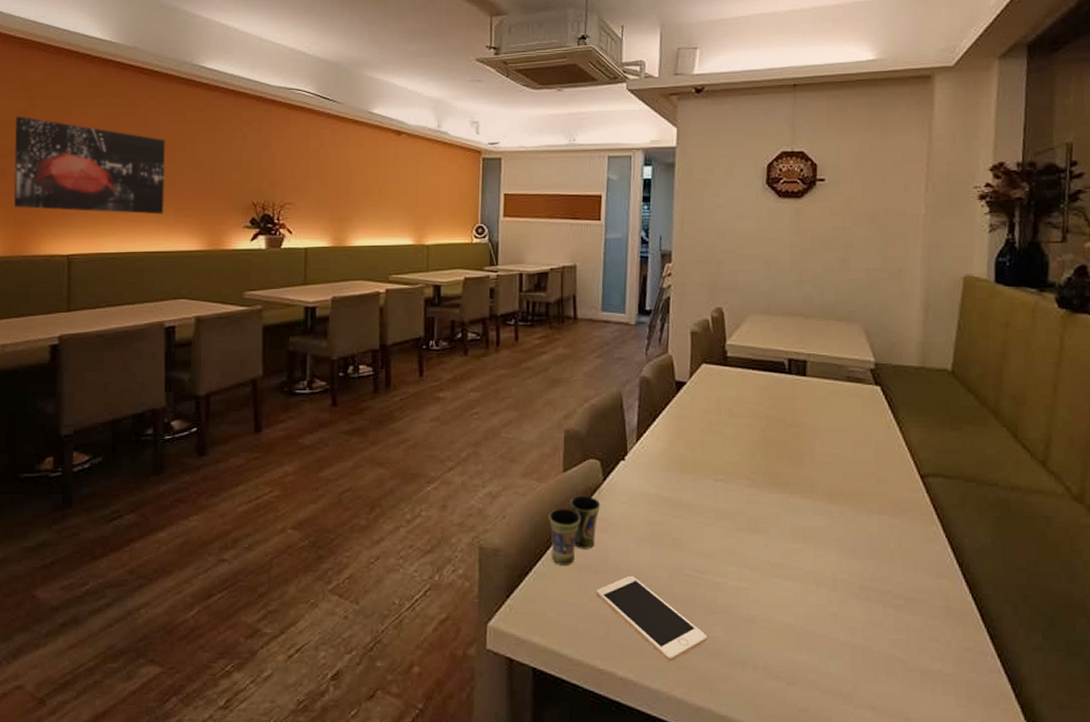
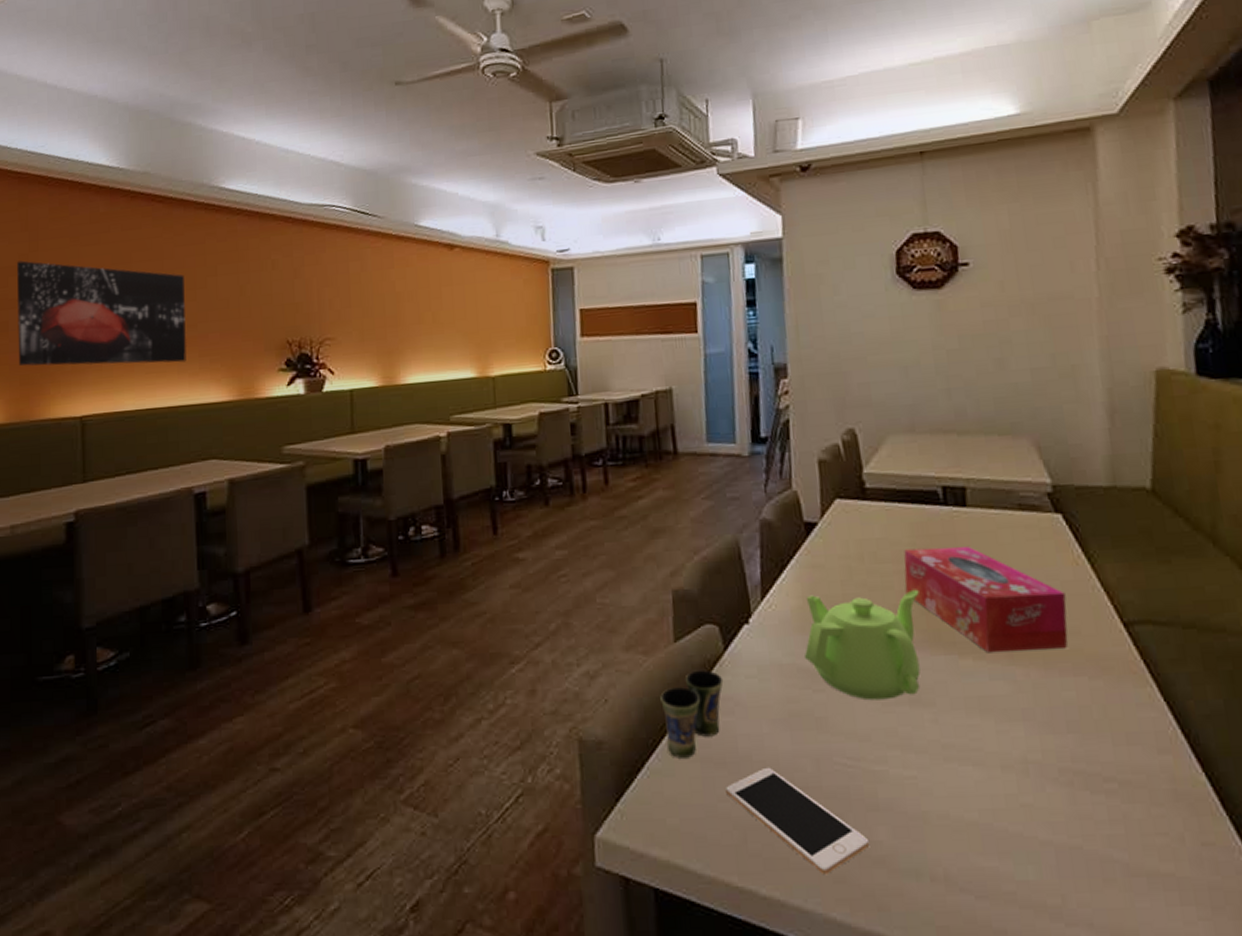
teapot: none [668,440,763,526] -> present [805,589,920,701]
tissue box: none [752,407,878,494] -> present [904,546,1068,653]

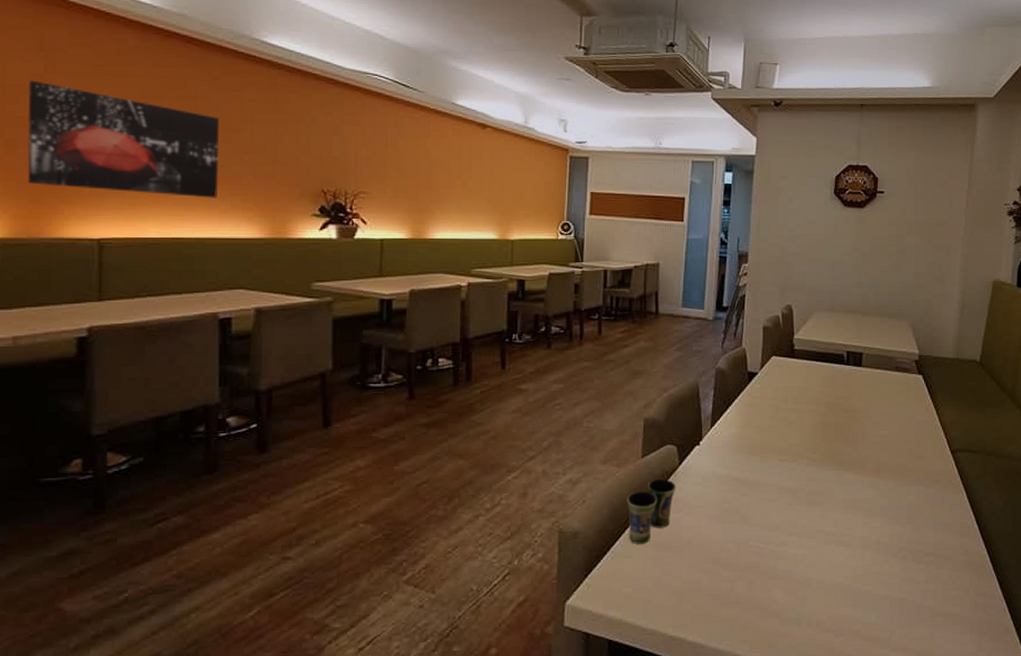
cell phone: present [726,767,870,876] -> none [670,549,769,625]
teapot: present [805,589,920,701] -> none [738,423,823,502]
tissue box: present [904,546,1068,653] -> none [813,394,918,470]

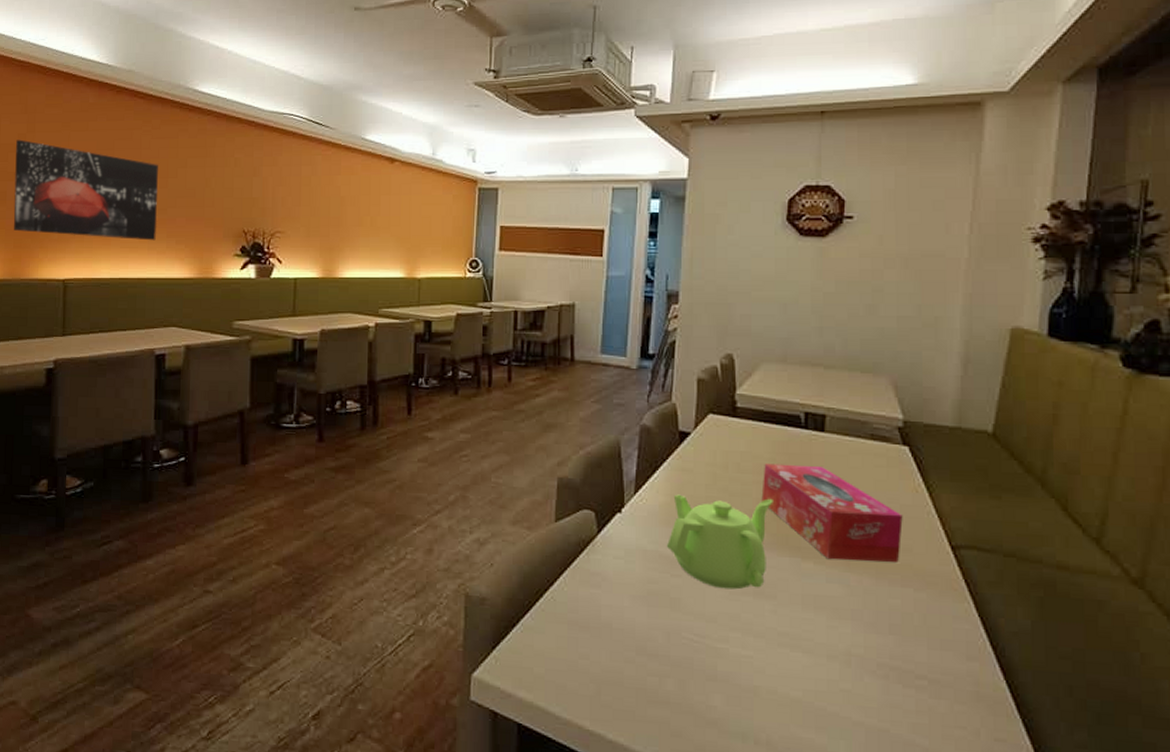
cup: present [627,478,676,544] -> none [538,547,594,620]
teapot: none [738,423,823,502] -> present [667,494,773,590]
tissue box: none [813,394,918,470] -> present [761,463,903,562]

